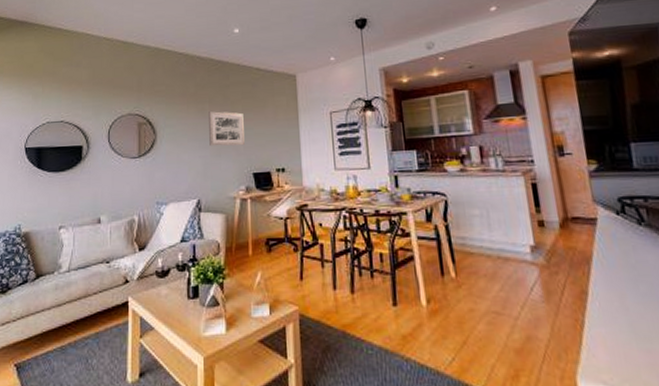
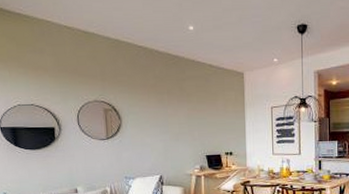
wall art: present [209,111,245,147] -> none [167,102,199,133]

